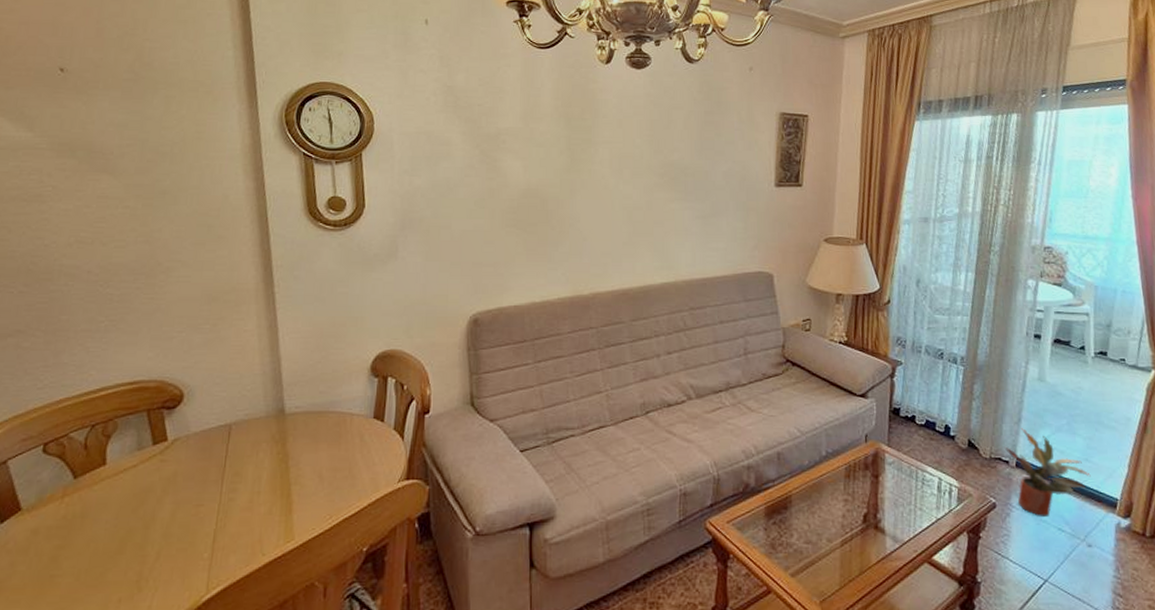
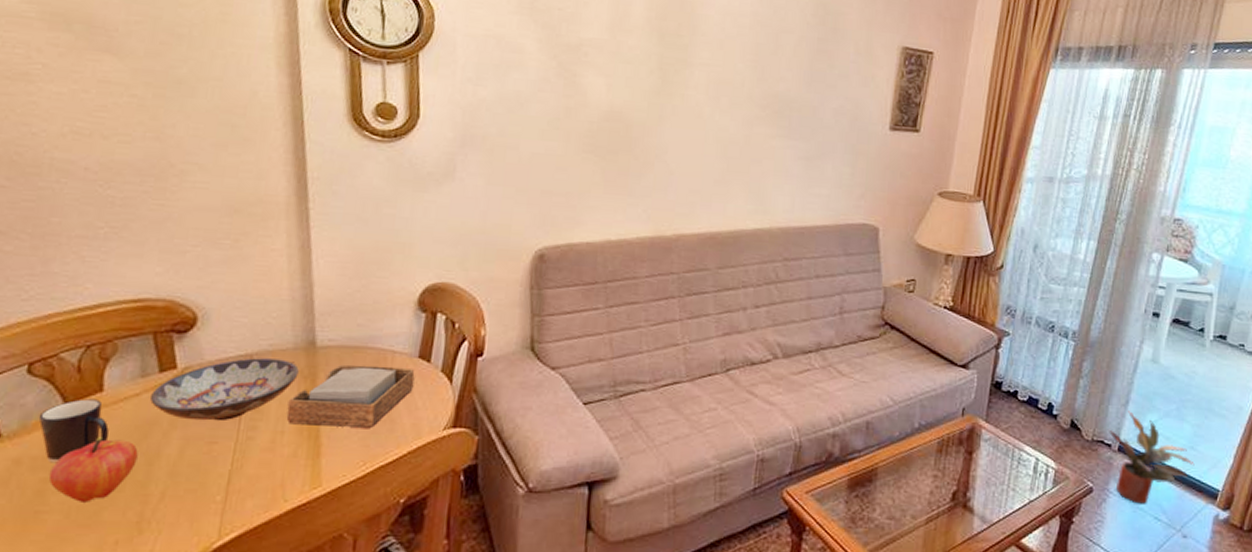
mug: none [52,472,111,531] -> present [38,399,109,463]
fruit: none [61,506,137,565] -> present [48,437,138,502]
bowl: none [146,427,271,486] -> present [150,358,299,421]
napkin holder: none [261,427,371,485] -> present [286,364,415,428]

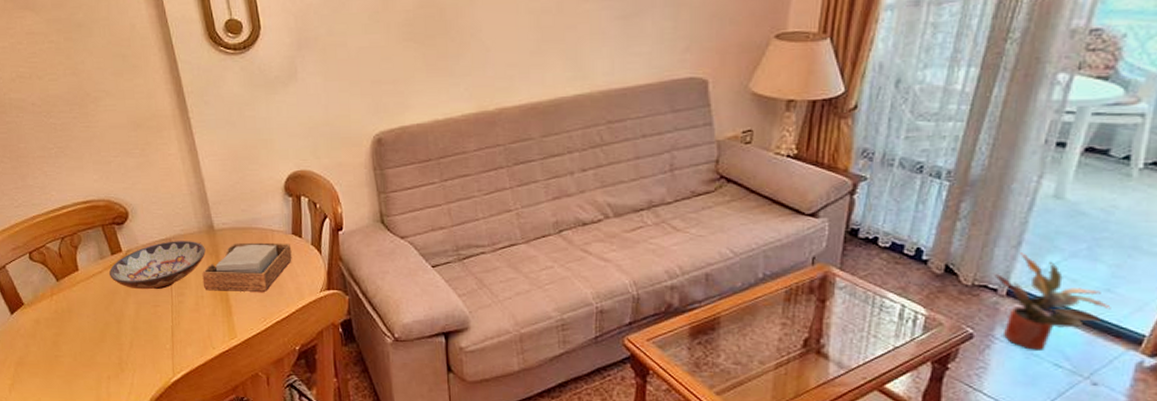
mug: present [38,399,109,463] -> none [43,276,88,322]
fruit: present [48,437,138,502] -> none [57,303,110,350]

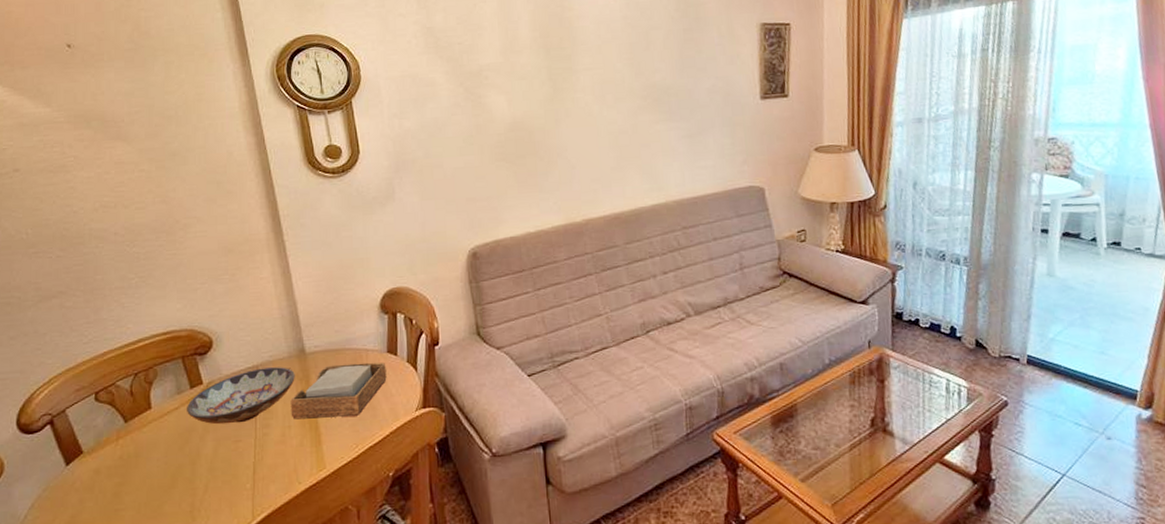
potted plant: present [993,253,1111,350] -> none [1014,325,1108,412]

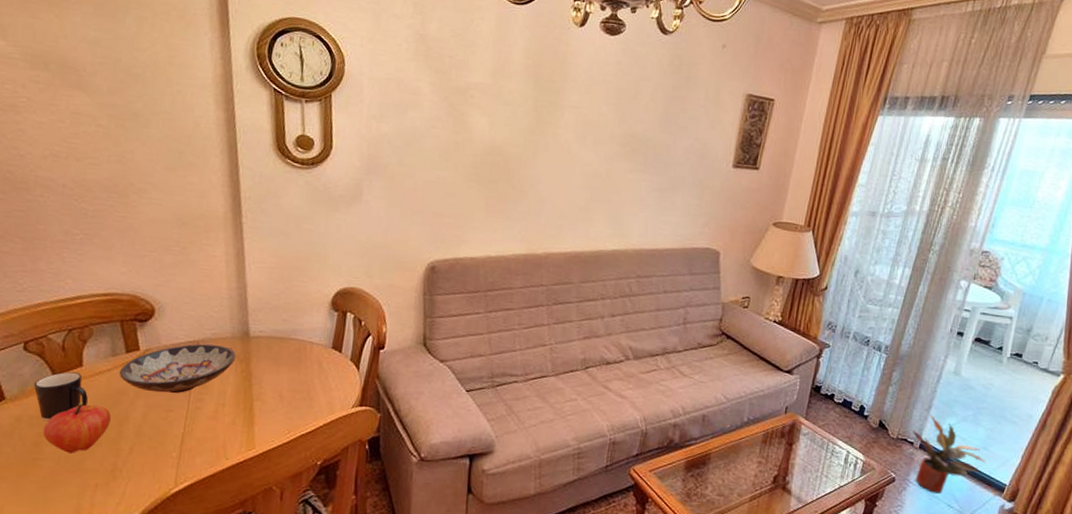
mug: none [108,415,159,470] -> present [33,372,88,422]
fruit: none [121,445,183,499] -> present [43,402,111,453]
napkin holder: present [290,362,387,420] -> none [226,351,329,404]
potted plant: none [1014,325,1108,412] -> present [911,415,986,493]

